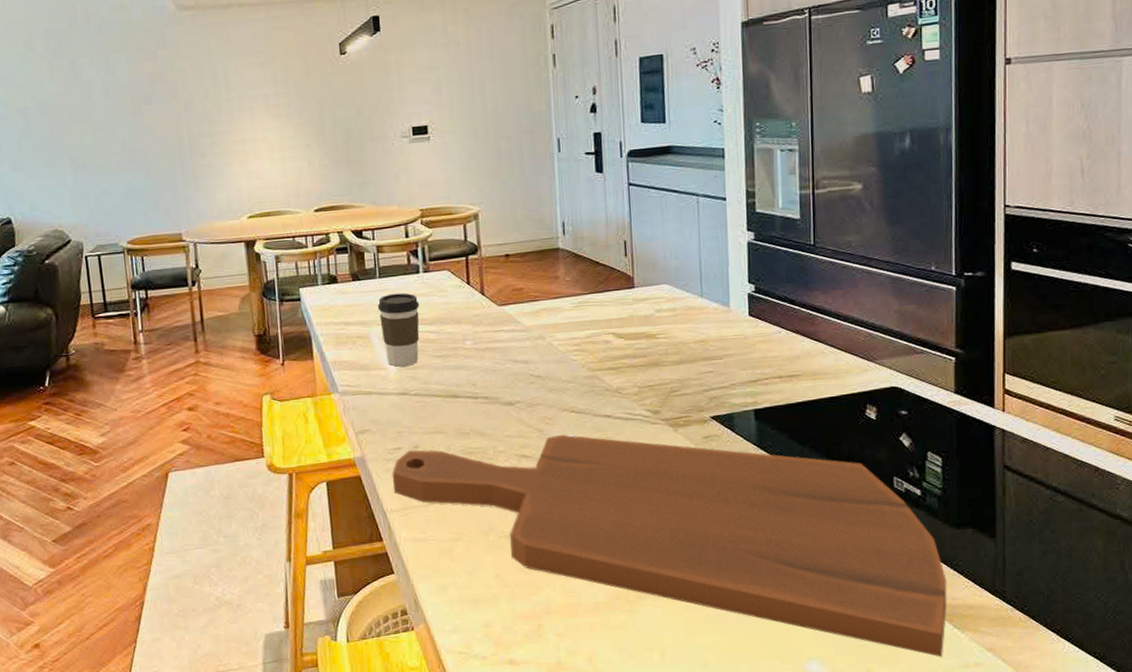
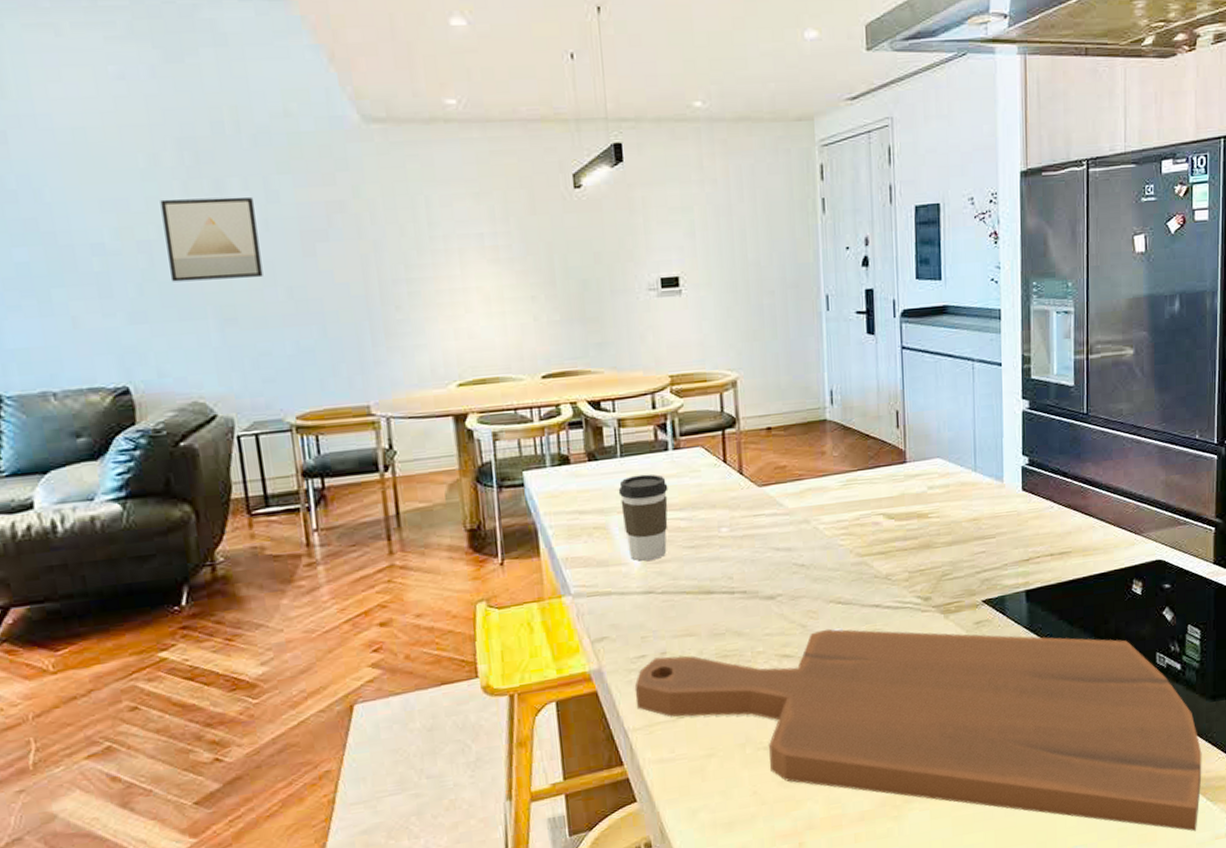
wall art: none [33,72,104,139] -> present [160,196,263,282]

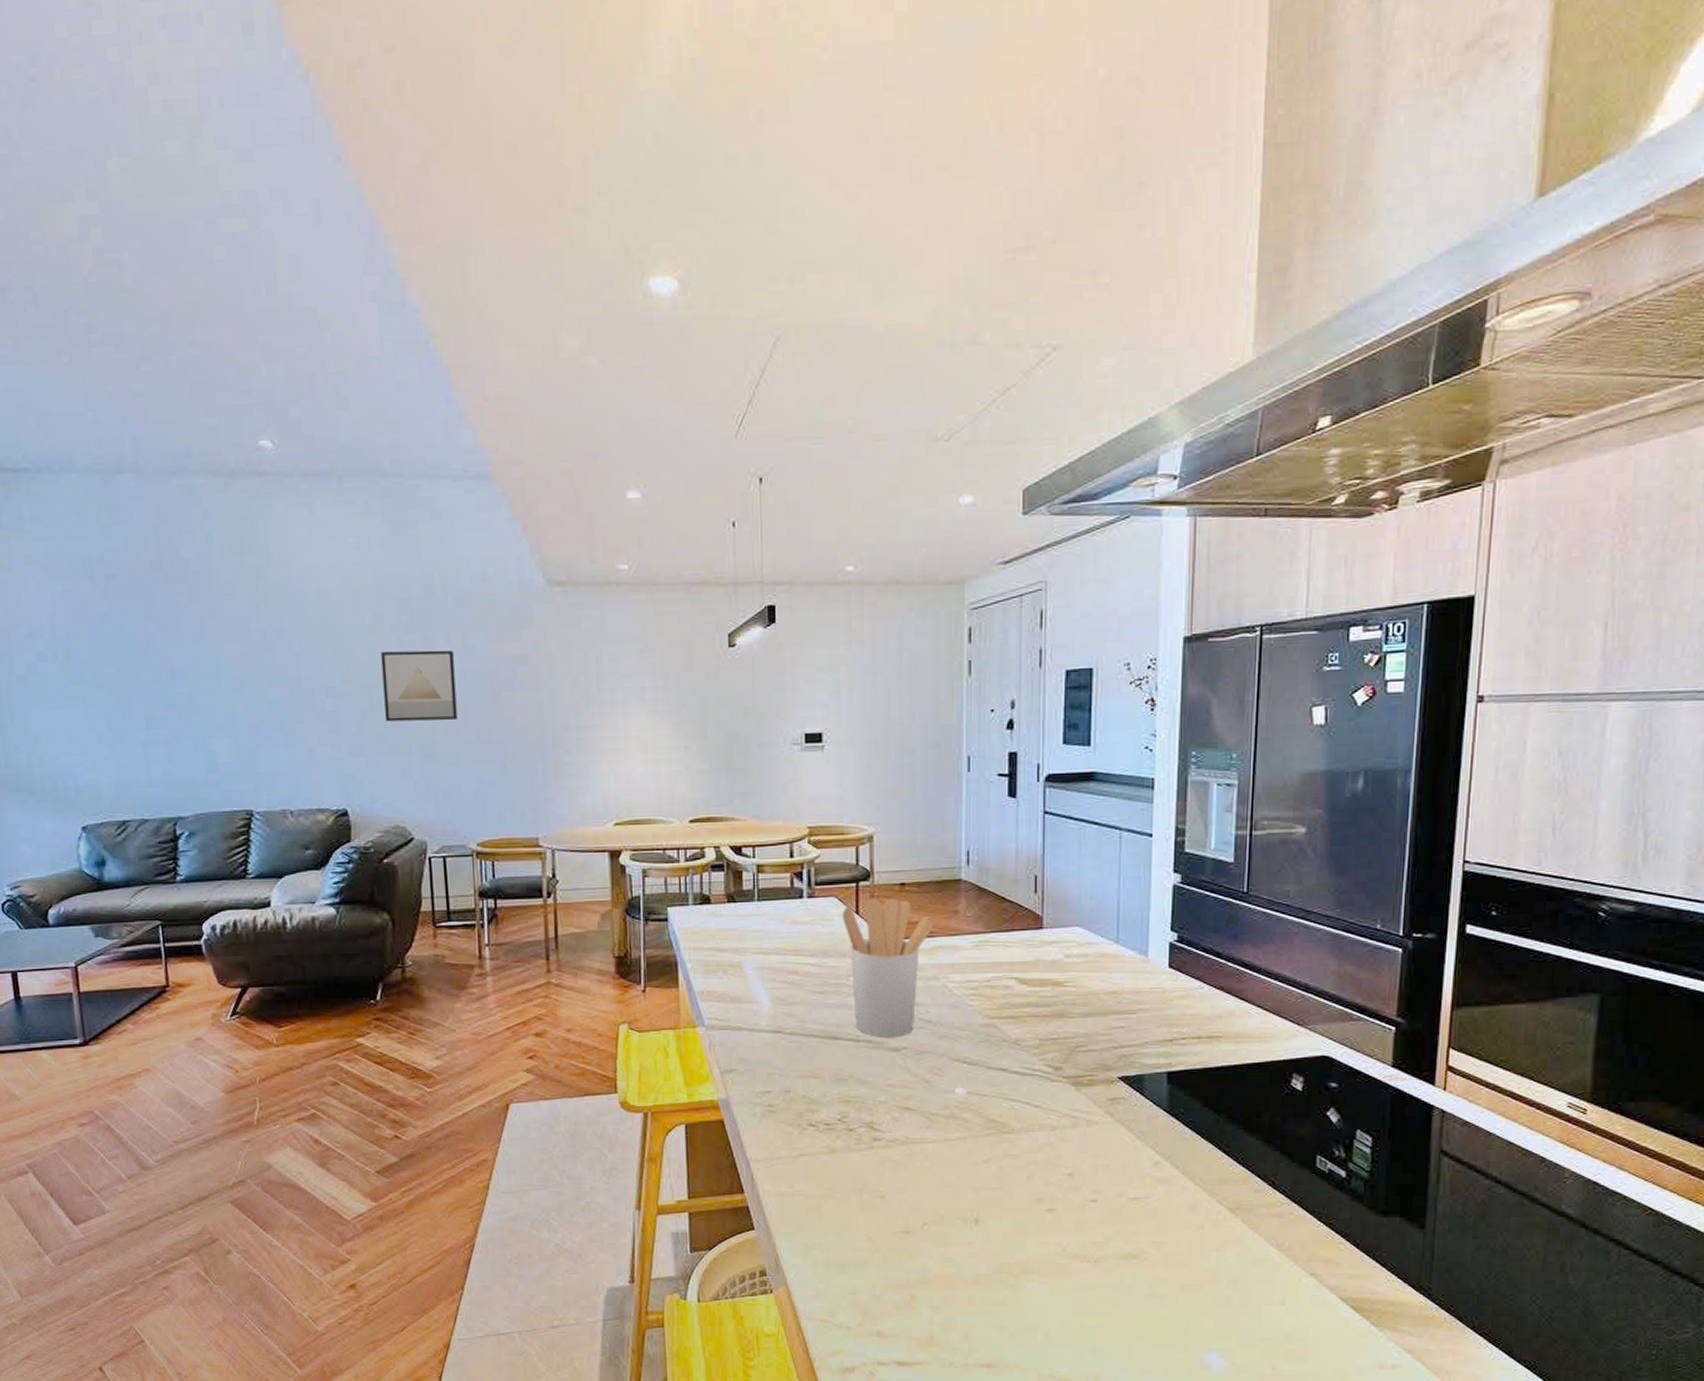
coffee cup: present [618,474,668,561] -> none [754,919,801,1001]
cutting board: present [635,628,1202,832] -> none [759,1087,1367,1356]
utensil holder: none [709,444,801,587] -> present [842,898,933,1037]

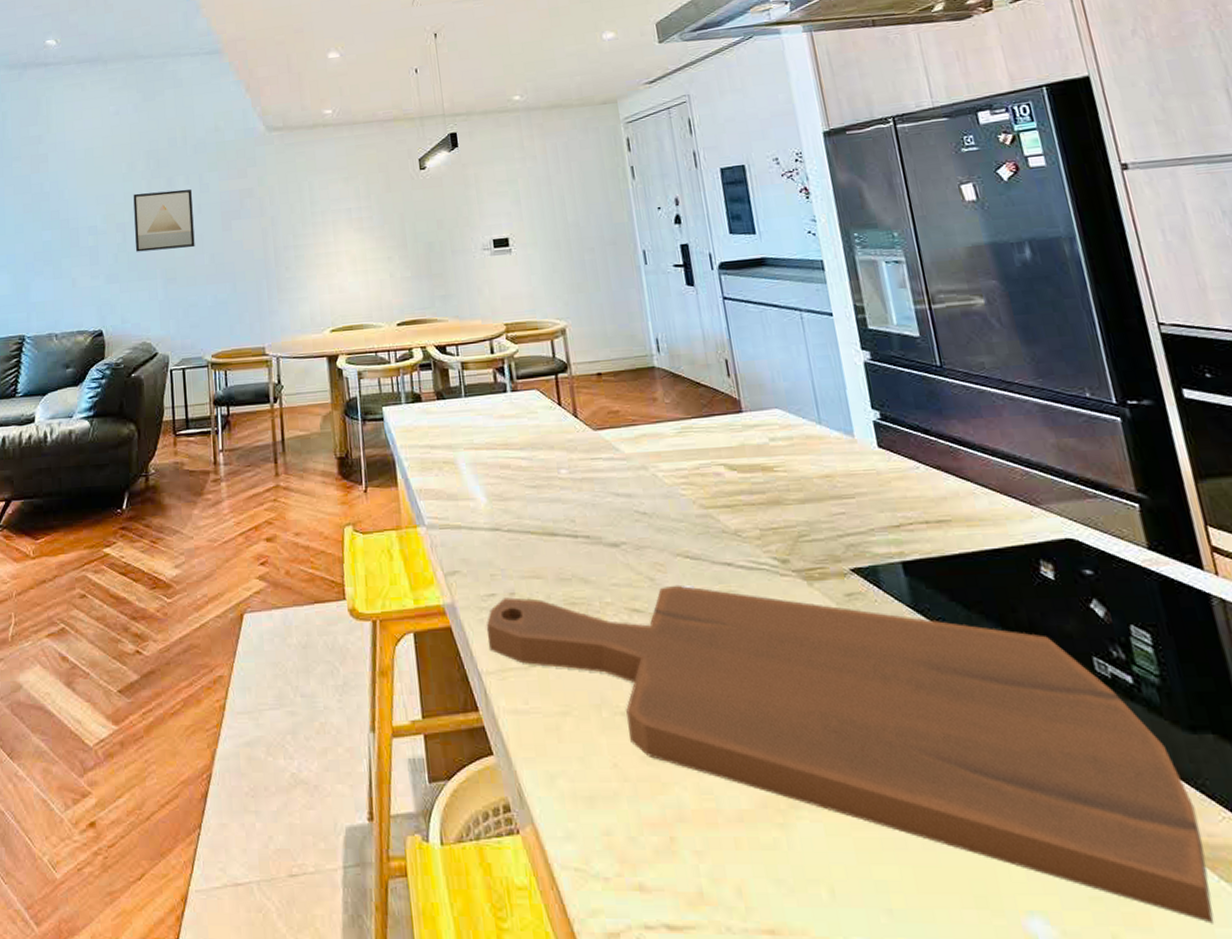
cutting board: none [759,1087,1367,1356] -> present [487,584,1214,924]
utensil holder: present [842,898,933,1037] -> none [545,388,634,532]

